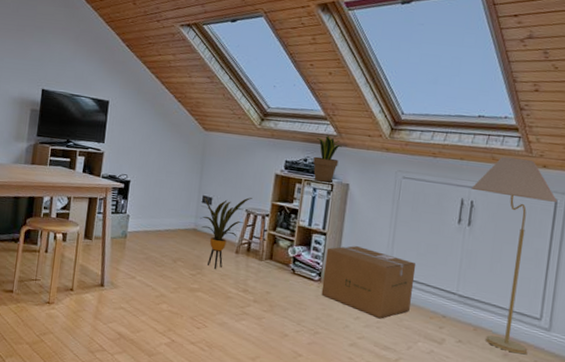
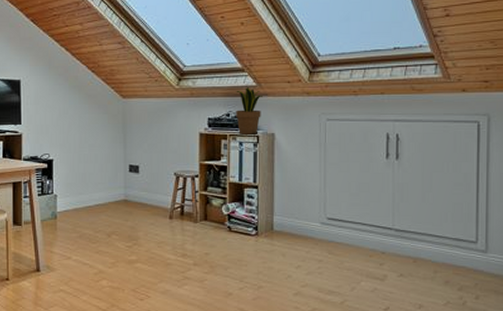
house plant: present [200,196,253,270] -> none [129,161,180,239]
box: present [321,246,416,319] -> none [260,195,350,264]
floor lamp: present [471,156,558,355] -> none [395,85,480,279]

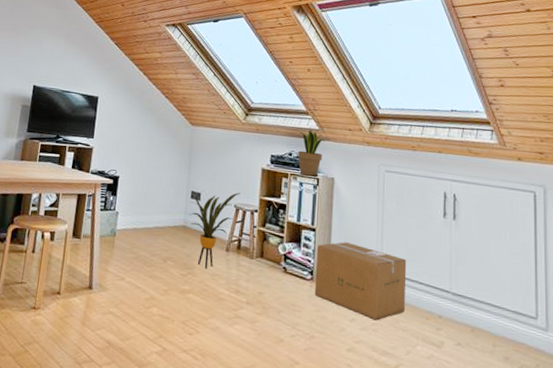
house plant: none [129,161,180,239] -> present [189,192,241,270]
box: none [260,195,350,264] -> present [314,242,407,321]

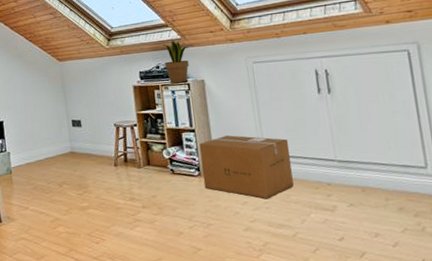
house plant: present [189,192,241,270] -> none [73,112,118,186]

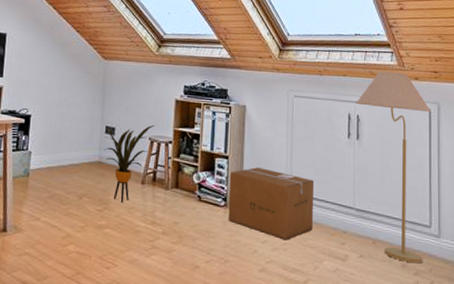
house plant: none [73,112,118,186] -> present [104,125,155,204]
potted plant: present [162,40,189,84] -> none [210,59,236,105]
floor lamp: none [321,18,423,206] -> present [356,71,431,264]

